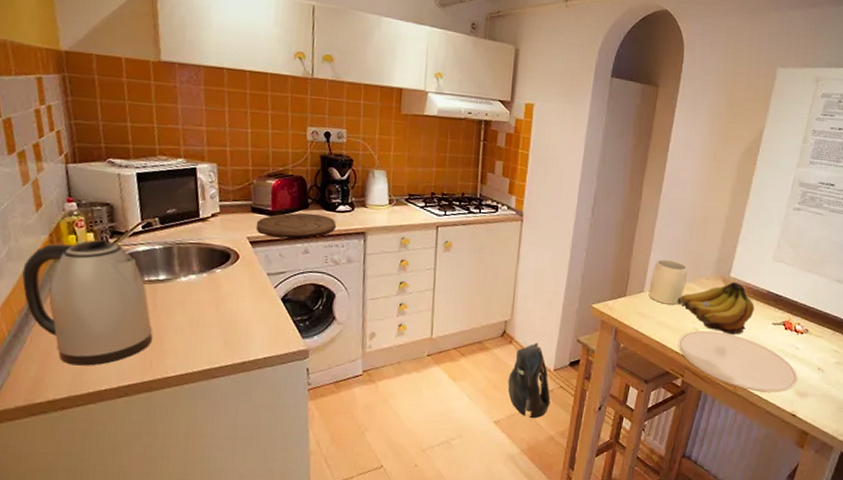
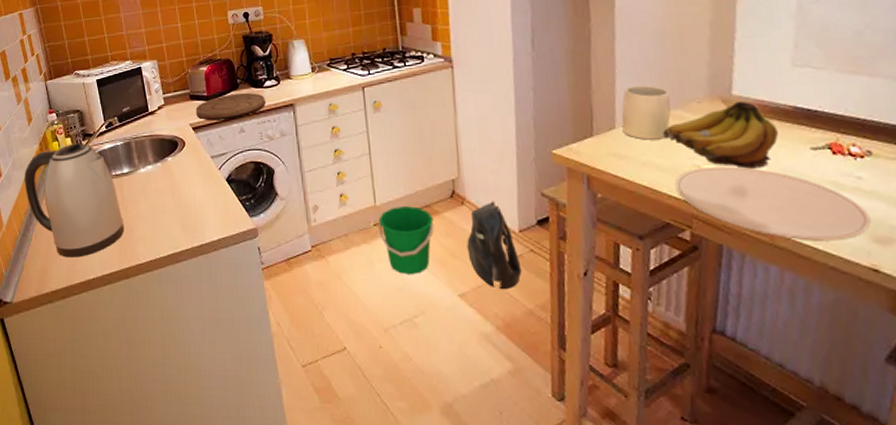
bucket: none [430,340,483,402] -> present [377,206,434,274]

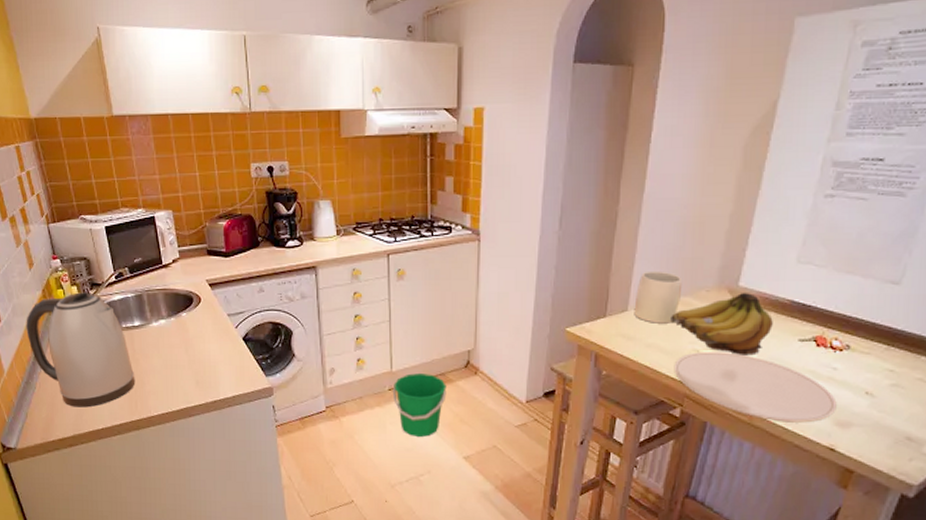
cutting board: present [195,92,265,121] -> none [213,251,287,278]
backpack: present [466,201,522,289] -> none [476,373,524,453]

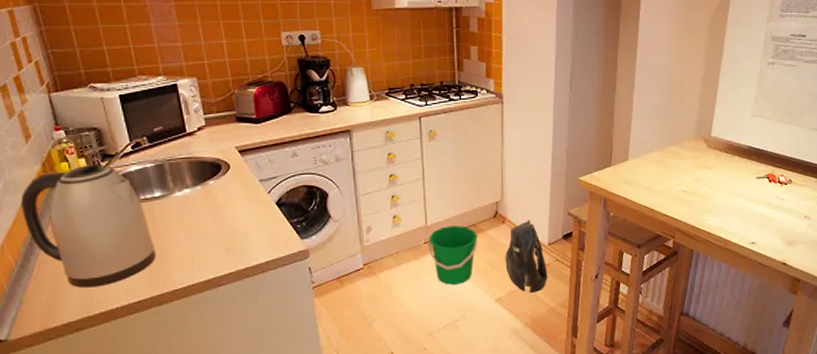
backpack: none [476,373,524,453] -> present [505,220,548,292]
mug: present [634,271,683,324] -> none [633,125,670,170]
fruit: present [670,293,773,356] -> none [662,142,737,193]
plate: present [673,352,837,423] -> none [666,190,785,245]

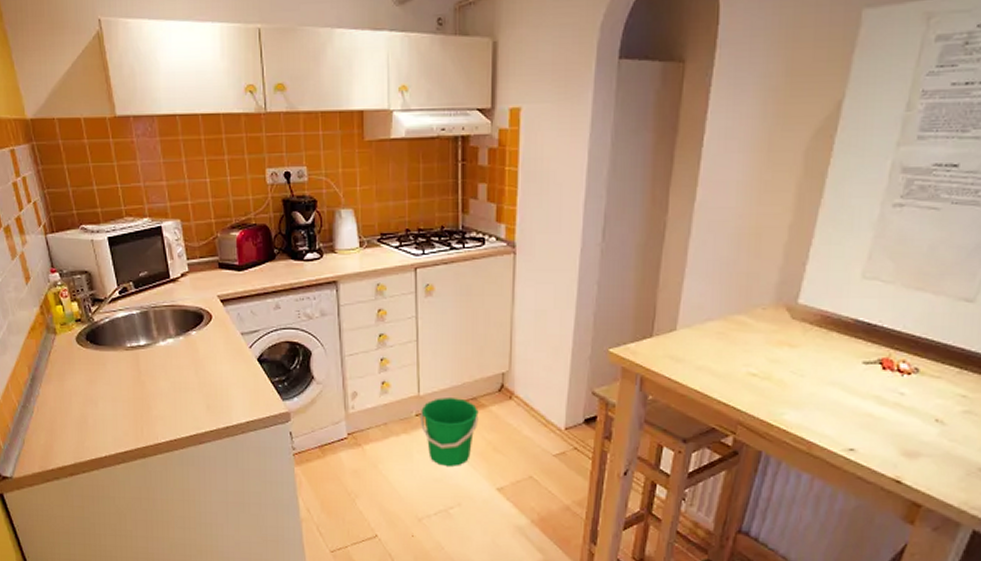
kettle: present [21,164,156,288] -> none [22,309,141,434]
backpack: present [505,220,548,292] -> none [510,397,563,485]

